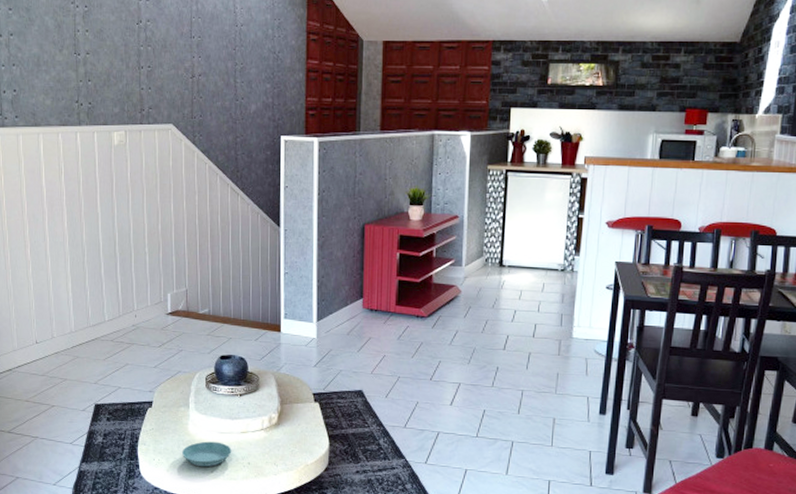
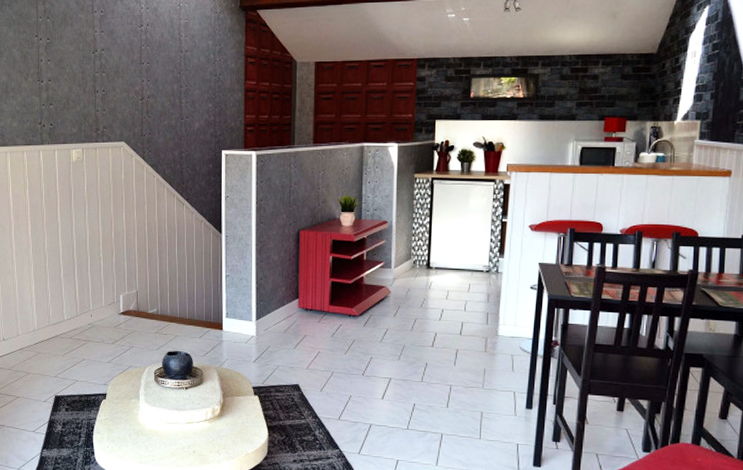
saucer: present [182,441,232,467] -> none [133,431,178,455]

